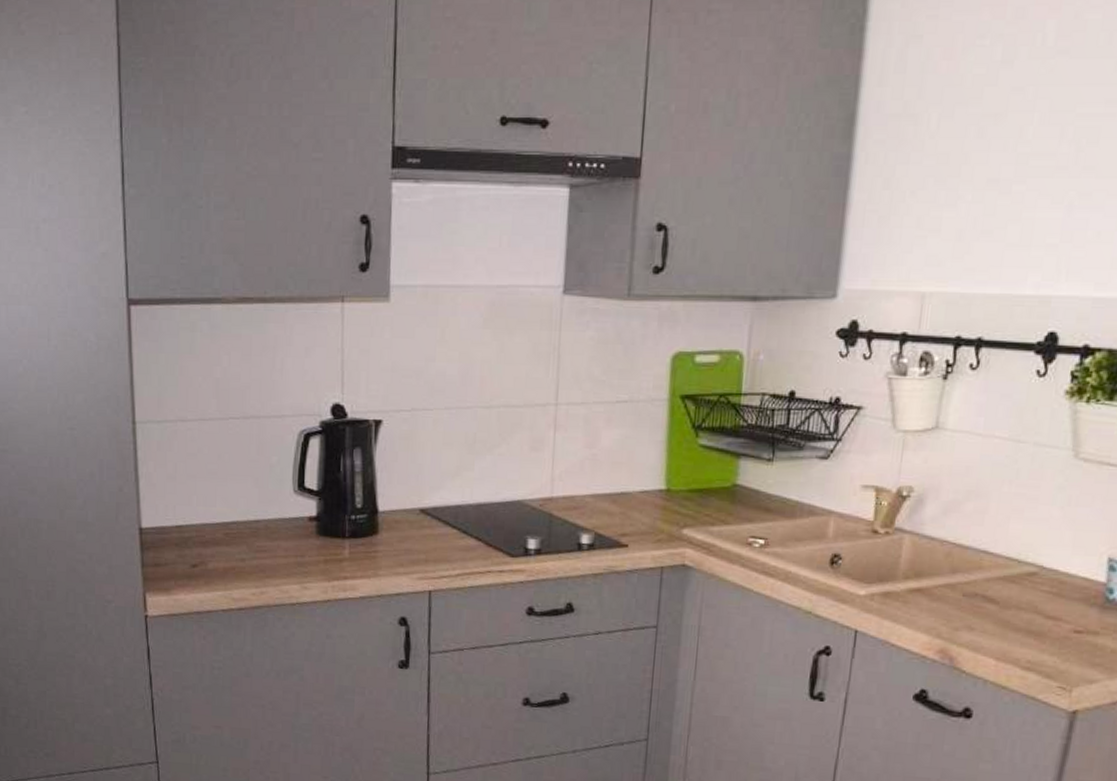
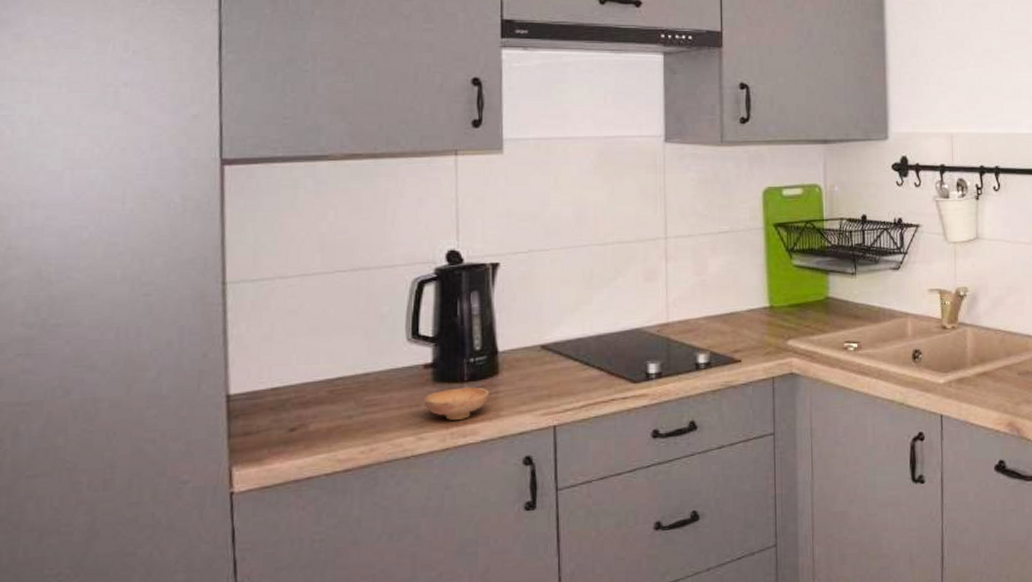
bowl: none [308,543,369,574] -> present [424,387,490,420]

